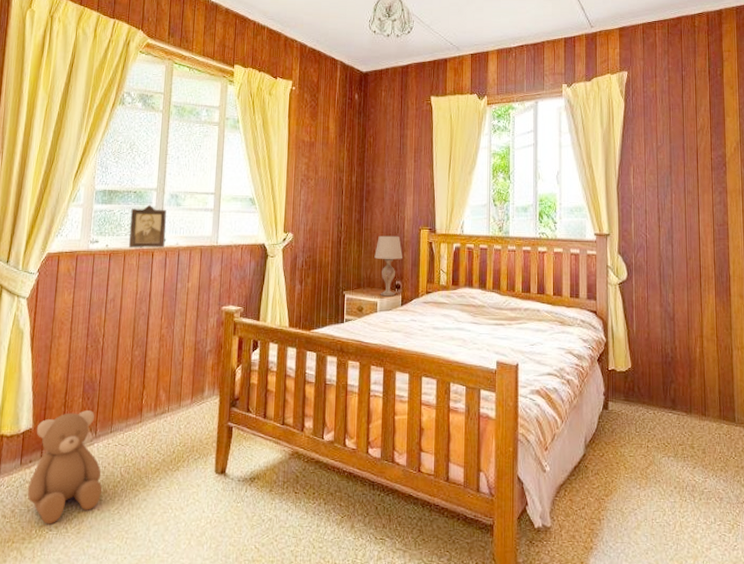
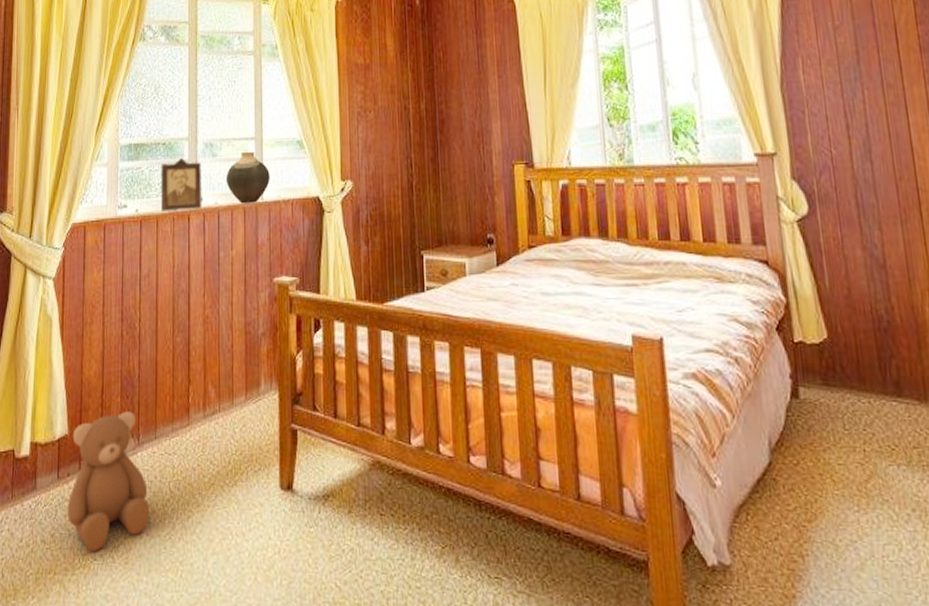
vase: none [187,203,225,246] -> present [225,151,270,204]
table lamp: present [374,235,403,297] -> none [456,175,494,255]

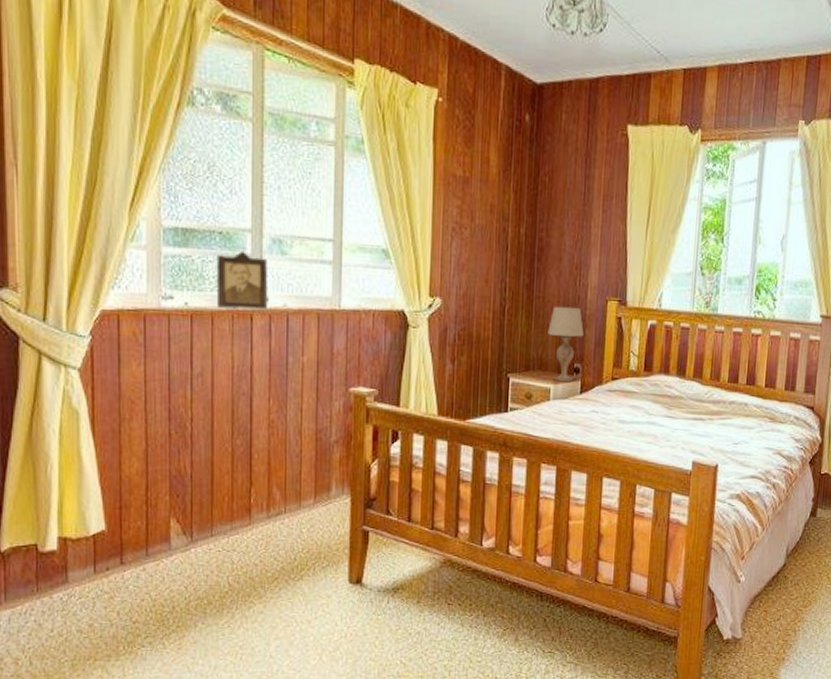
teddy bear: present [67,412,149,552] -> none [107,510,205,640]
vase: present [225,151,270,204] -> none [297,253,349,310]
table lamp: none [456,175,494,255] -> present [548,306,585,382]

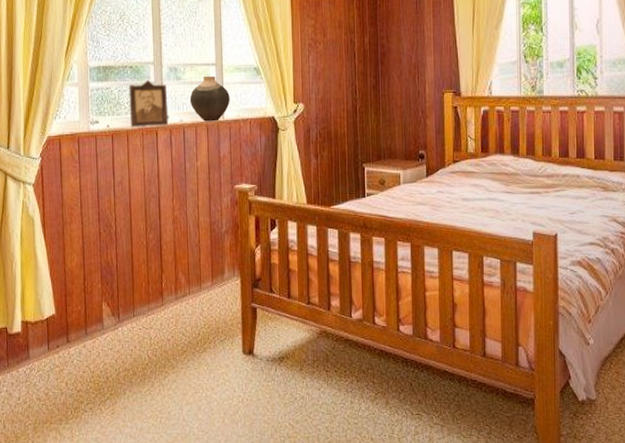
vase: none [297,253,349,310] -> present [189,75,230,122]
table lamp: present [548,306,585,382] -> none [394,101,426,168]

